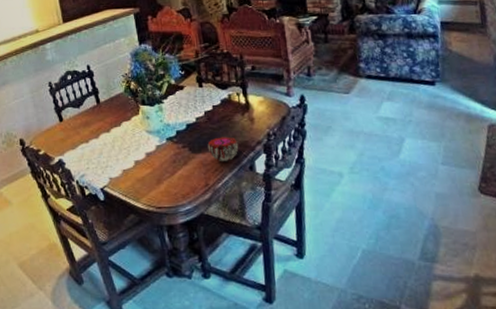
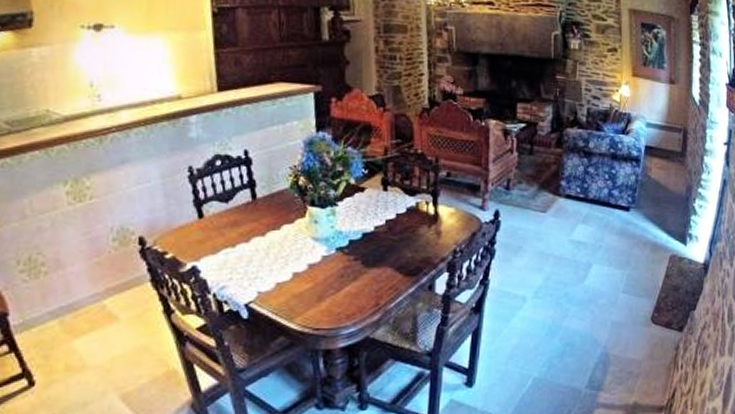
decorative bowl: present [207,136,239,161] -> none [384,250,420,278]

